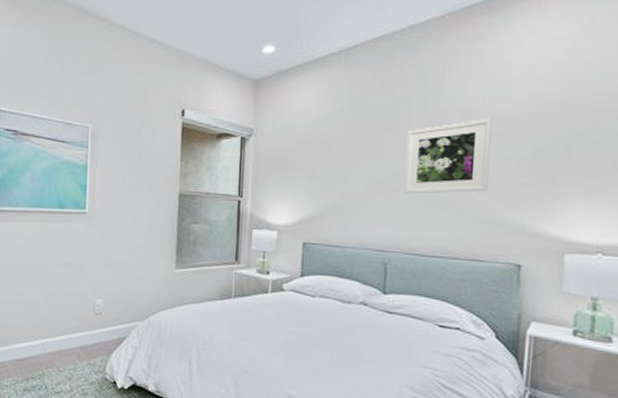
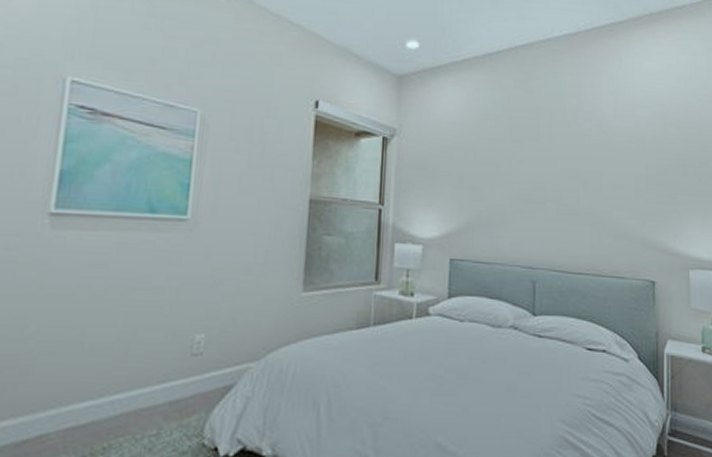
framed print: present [403,118,492,194] -> none [548,134,623,207]

